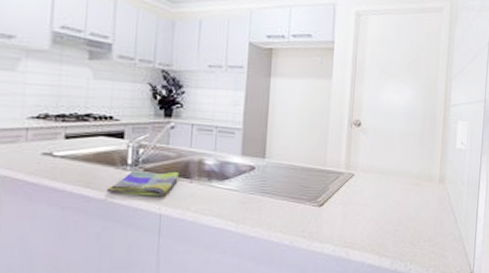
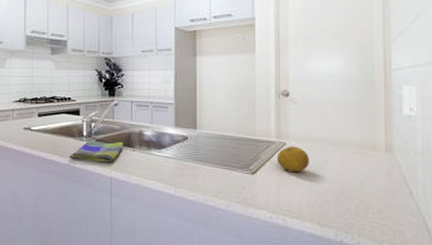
fruit: none [344,177,374,203] -> present [276,146,309,172]

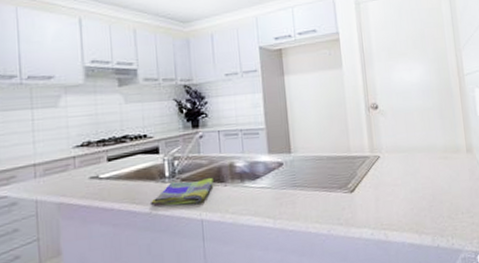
fruit: present [276,146,309,172] -> none [372,158,403,185]

